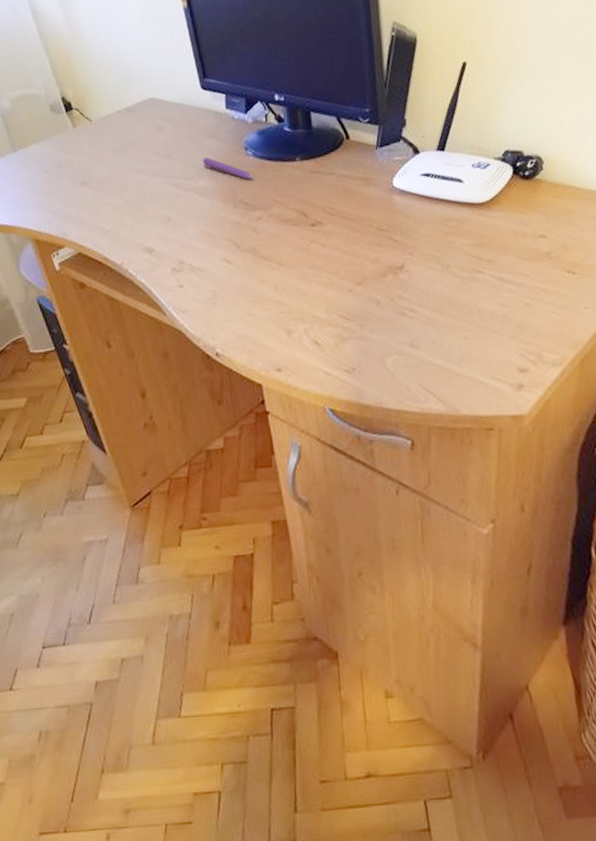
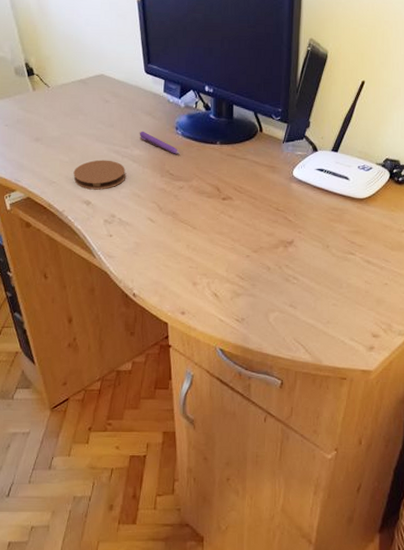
coaster: none [129,196,193,235] -> present [73,160,126,190]

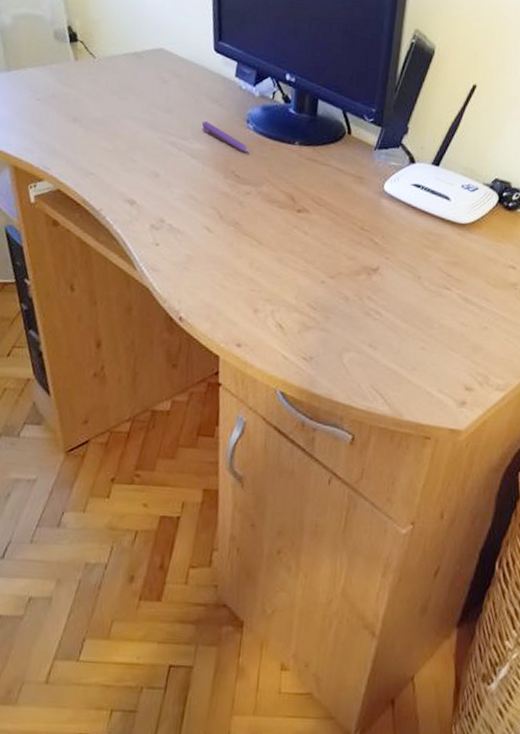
coaster: present [73,160,126,190] -> none [116,151,182,188]

